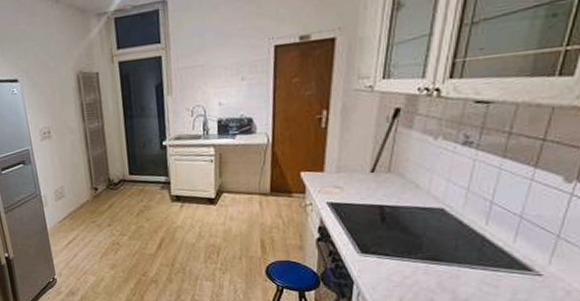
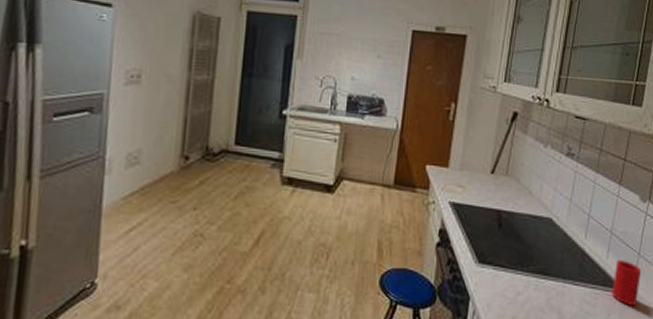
cup: none [518,243,561,286] -> present [611,260,642,305]

